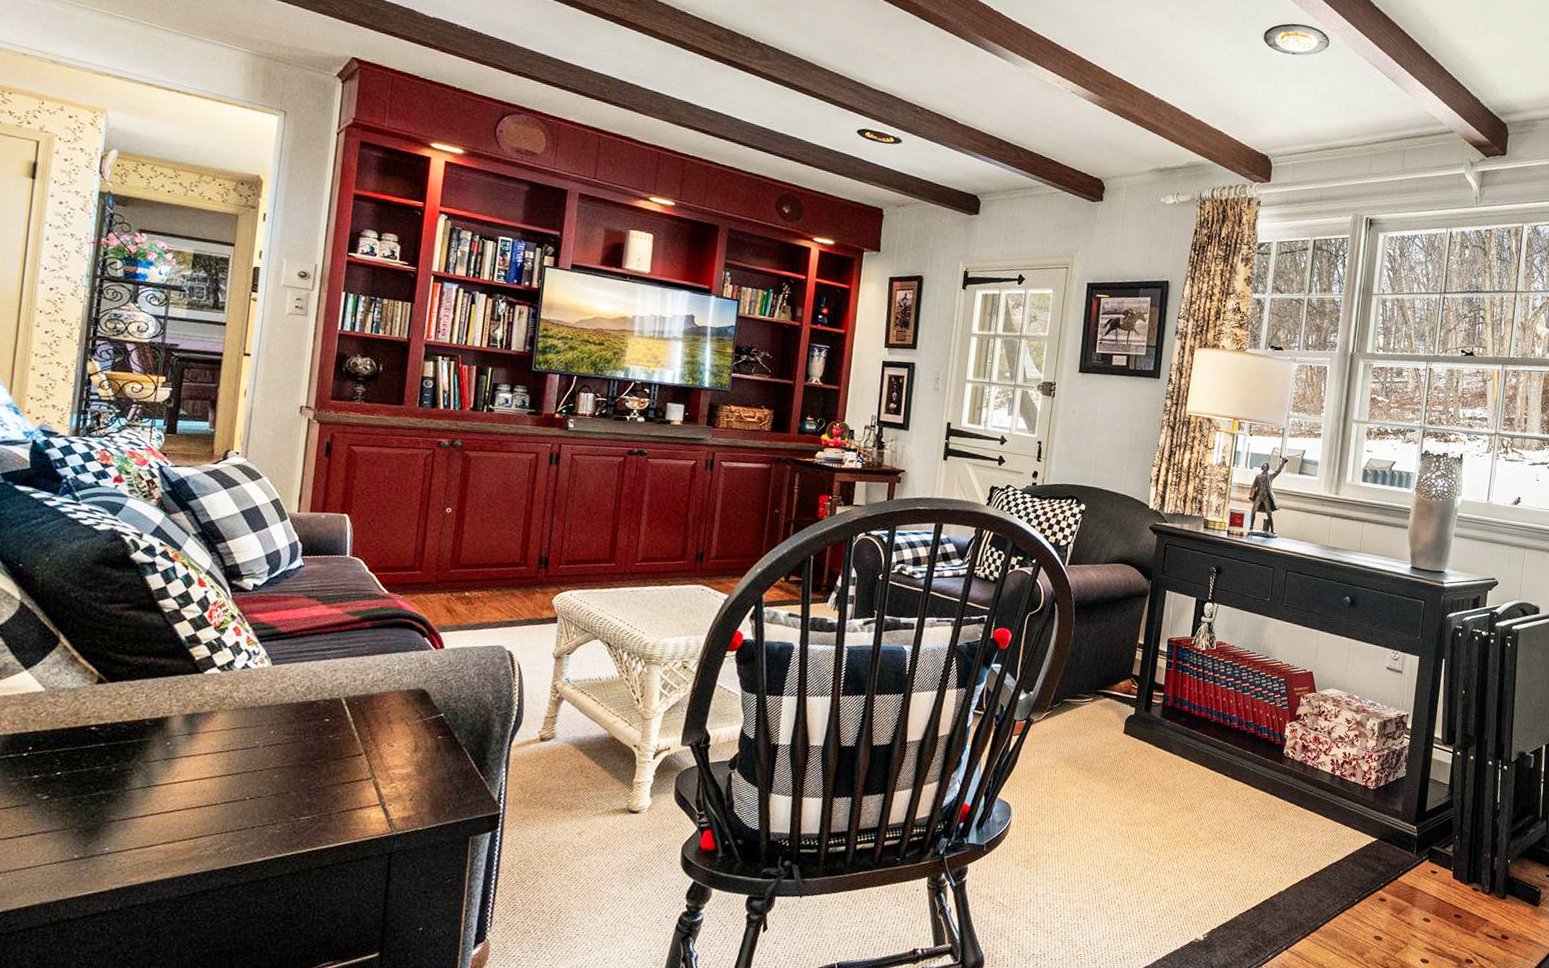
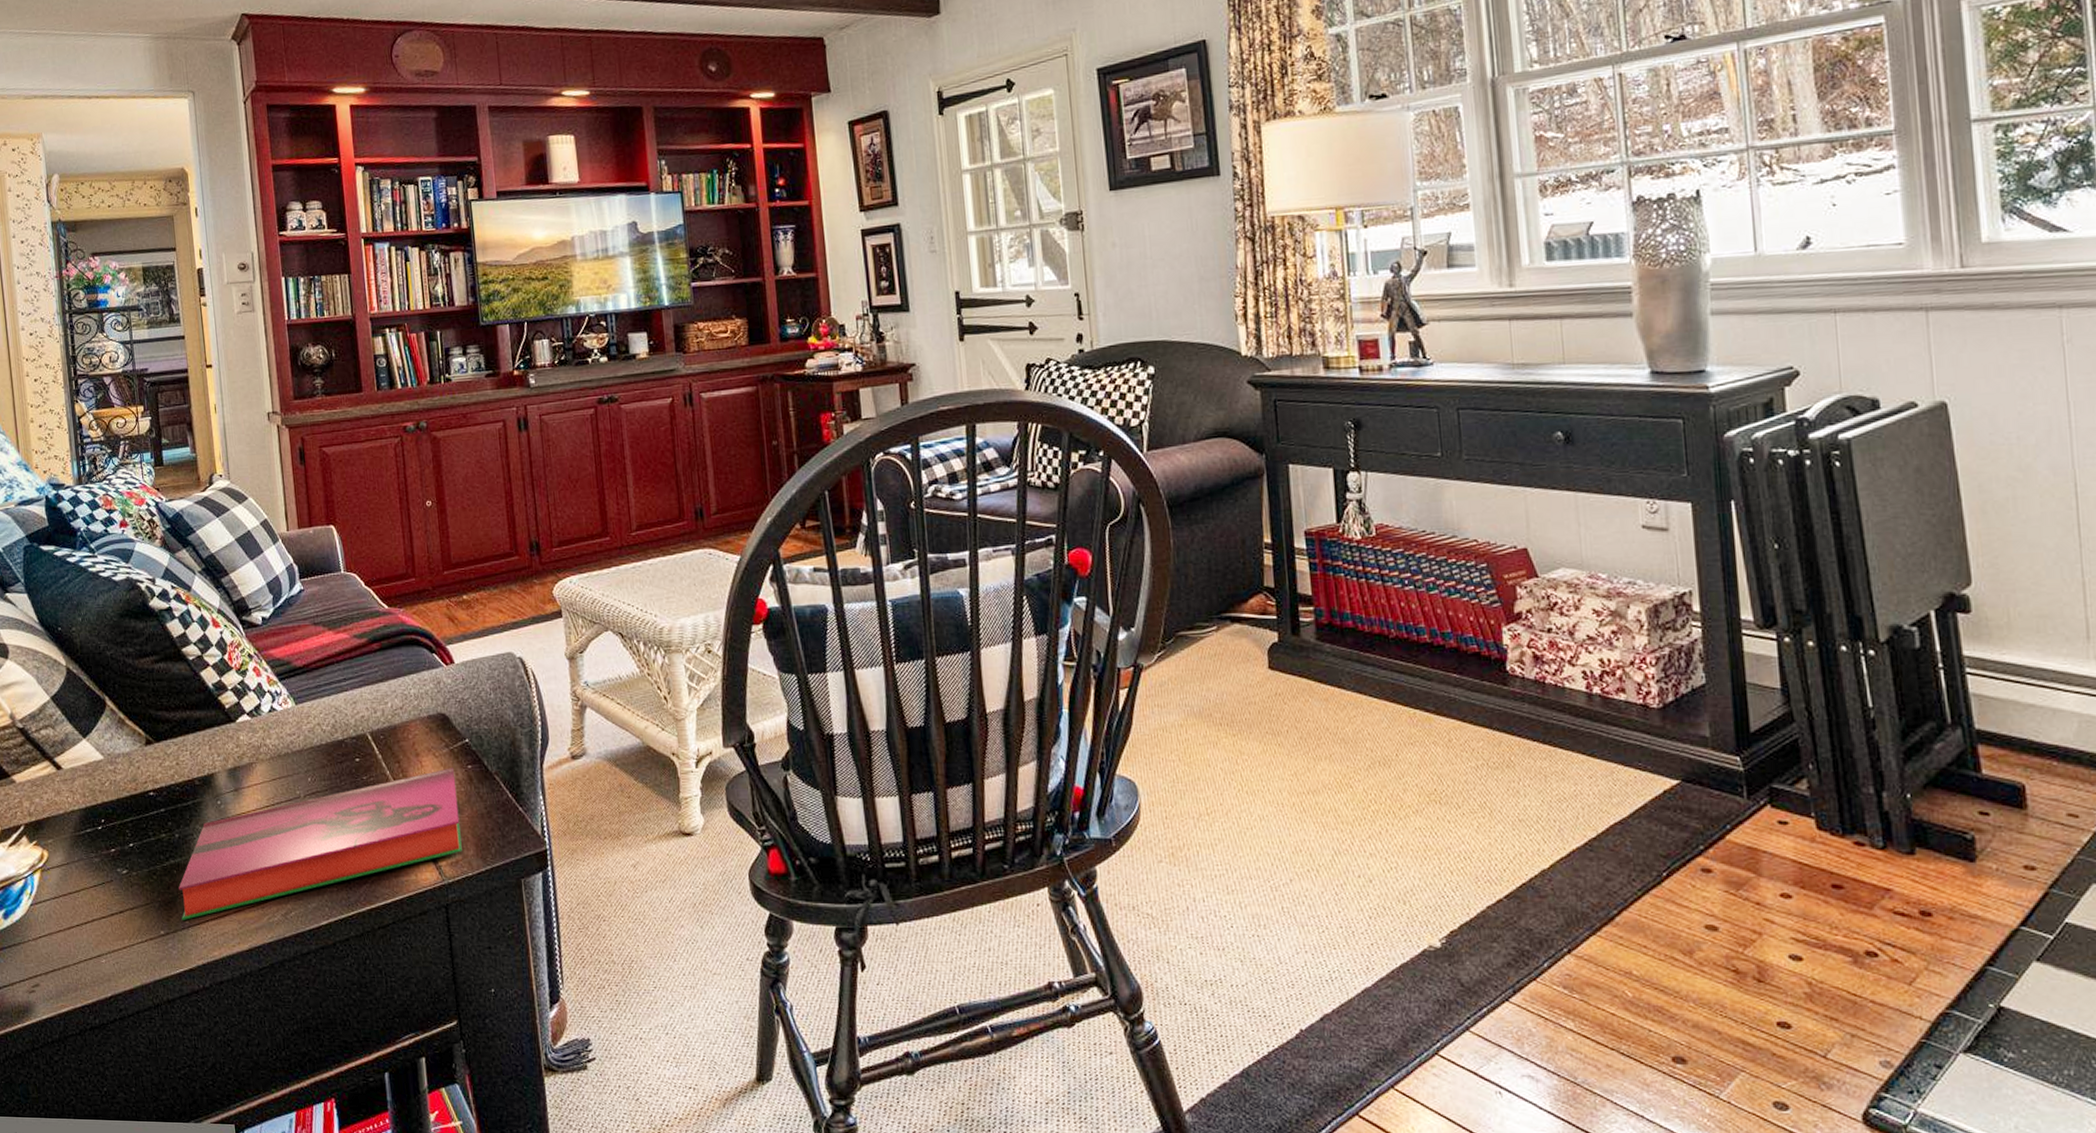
hardback book: none [102,736,424,847] -> present [179,768,462,920]

